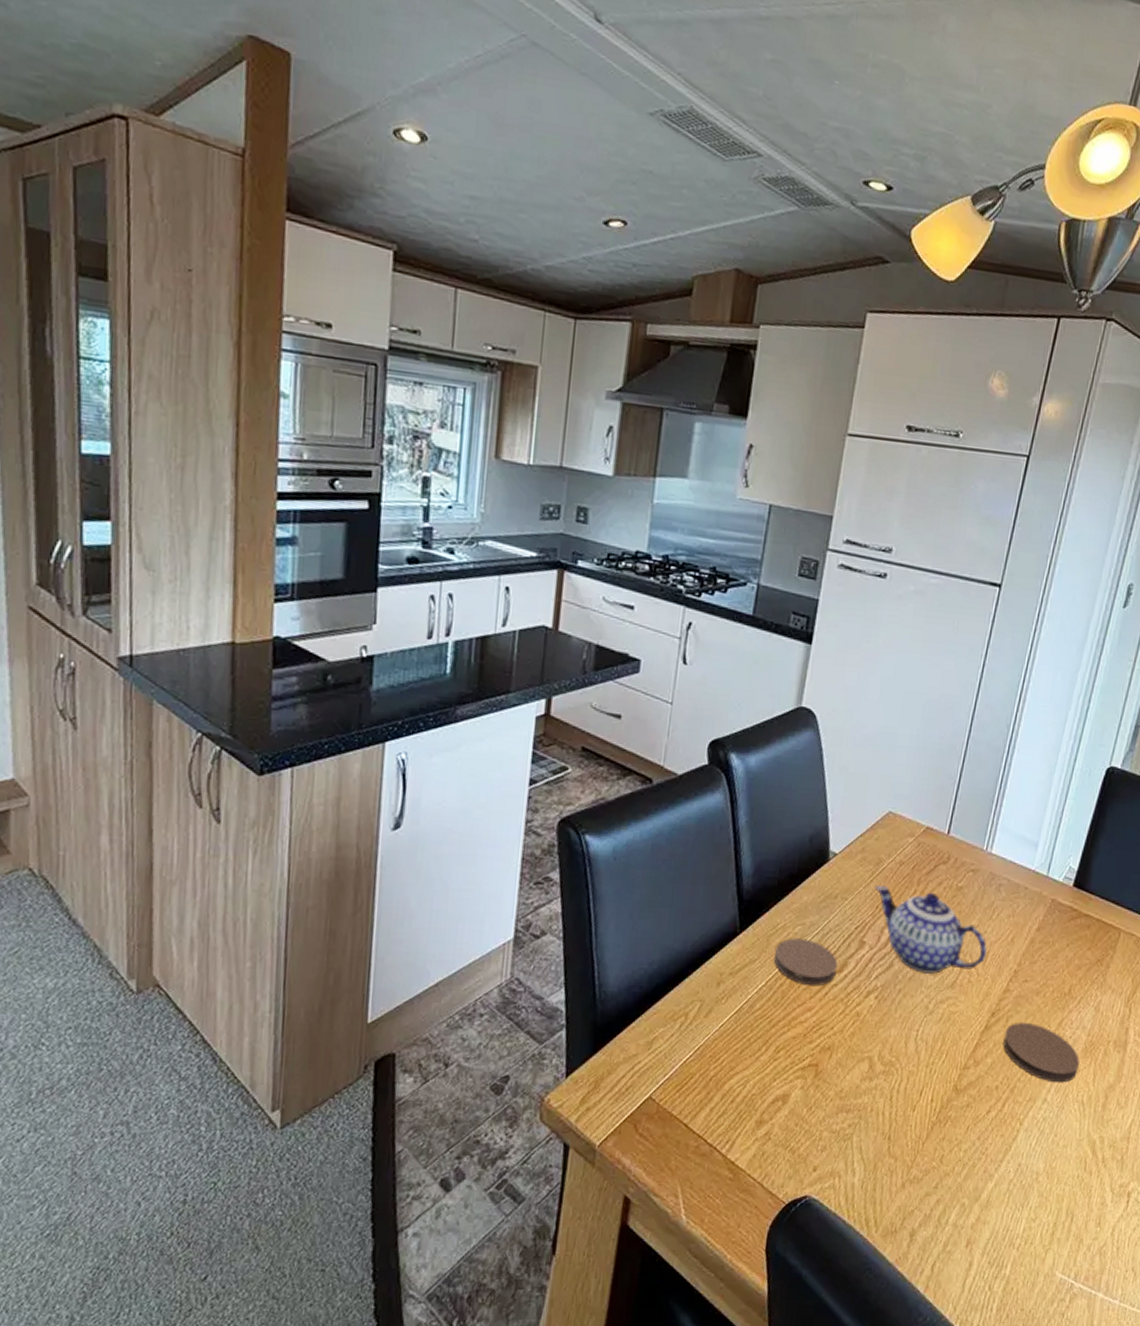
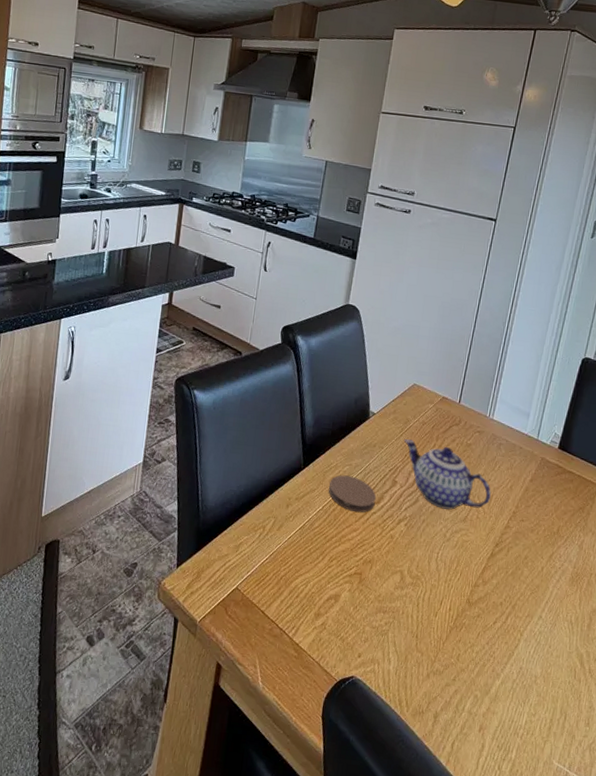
coaster: present [1003,1023,1080,1083] -> none [505,553,568,605]

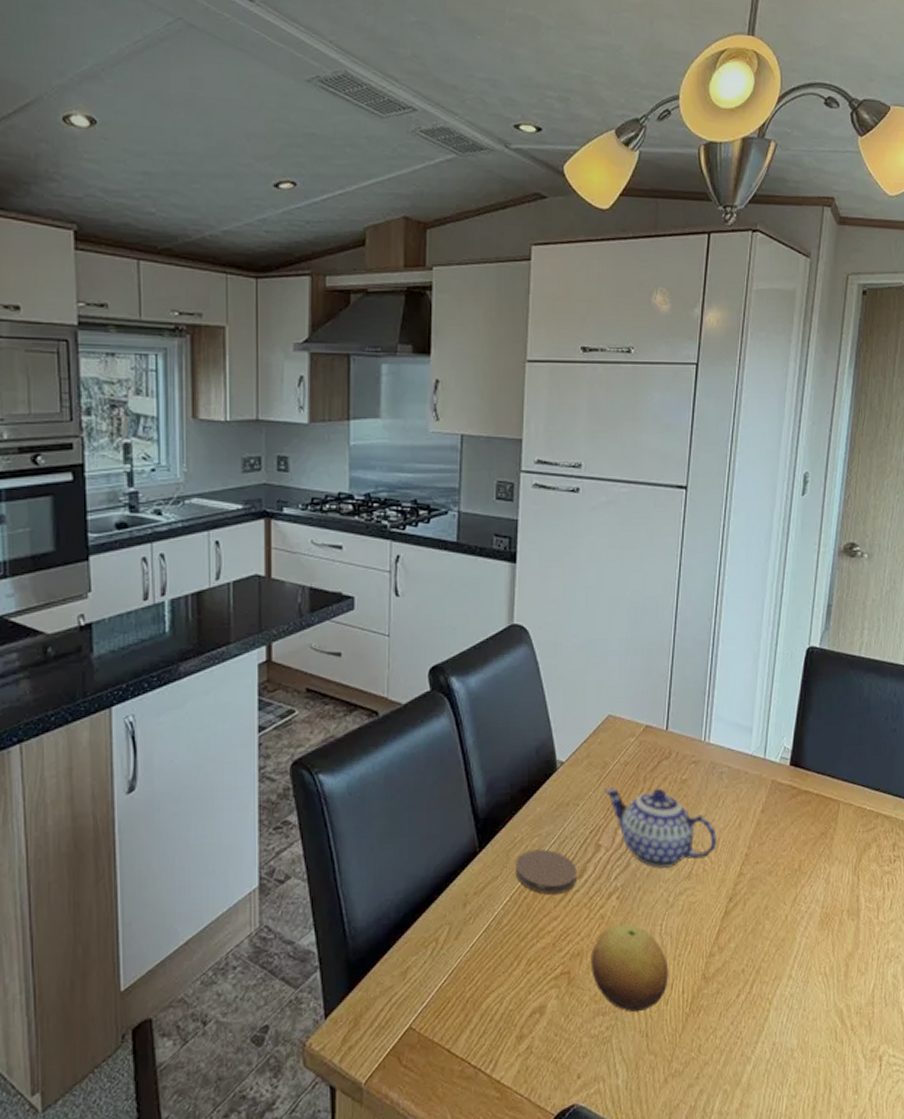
fruit: none [378,545,441,617] -> present [590,923,669,1013]

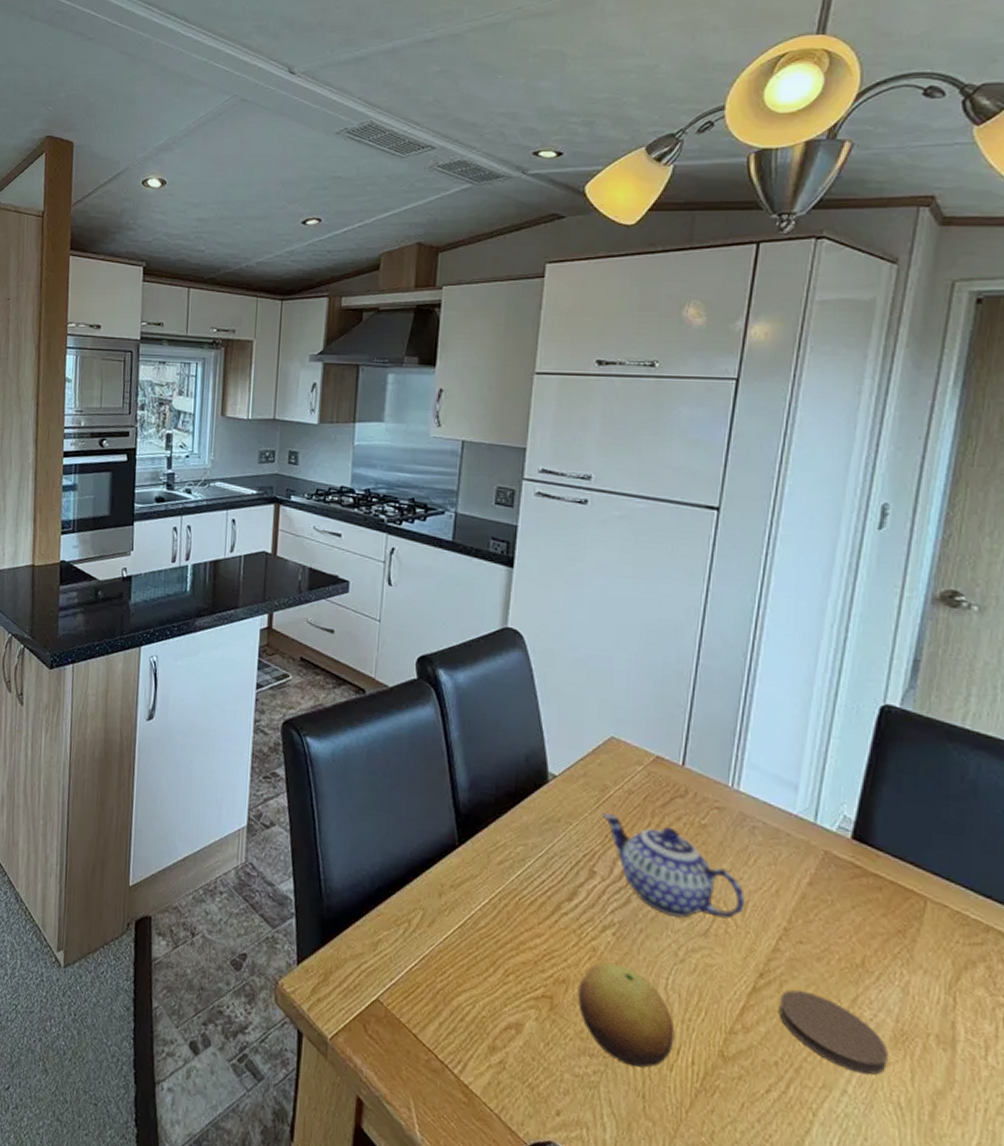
coaster: present [515,849,578,895] -> none [495,857,567,912]
coaster: none [744,903,818,959] -> present [779,990,889,1075]

